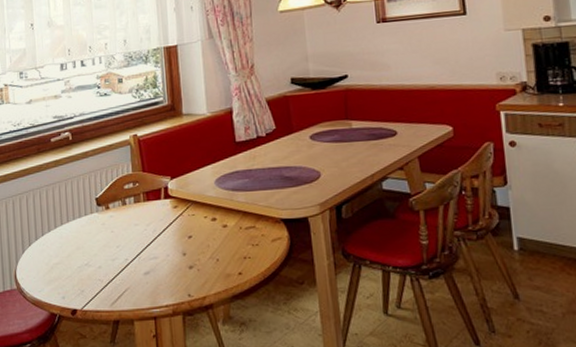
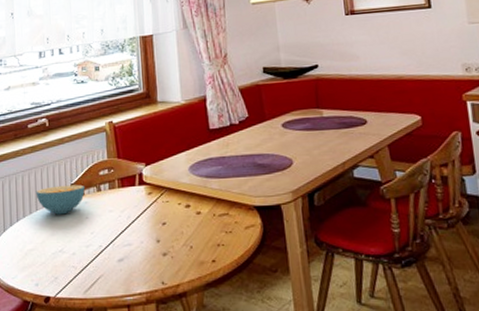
cereal bowl: none [60,198,110,229] -> present [35,184,85,215]

